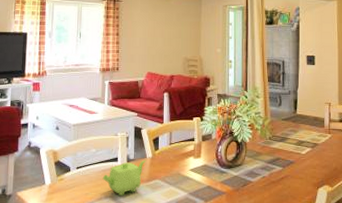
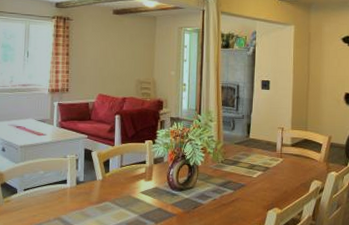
teapot: present [102,160,147,196] -> none [50,183,97,217]

